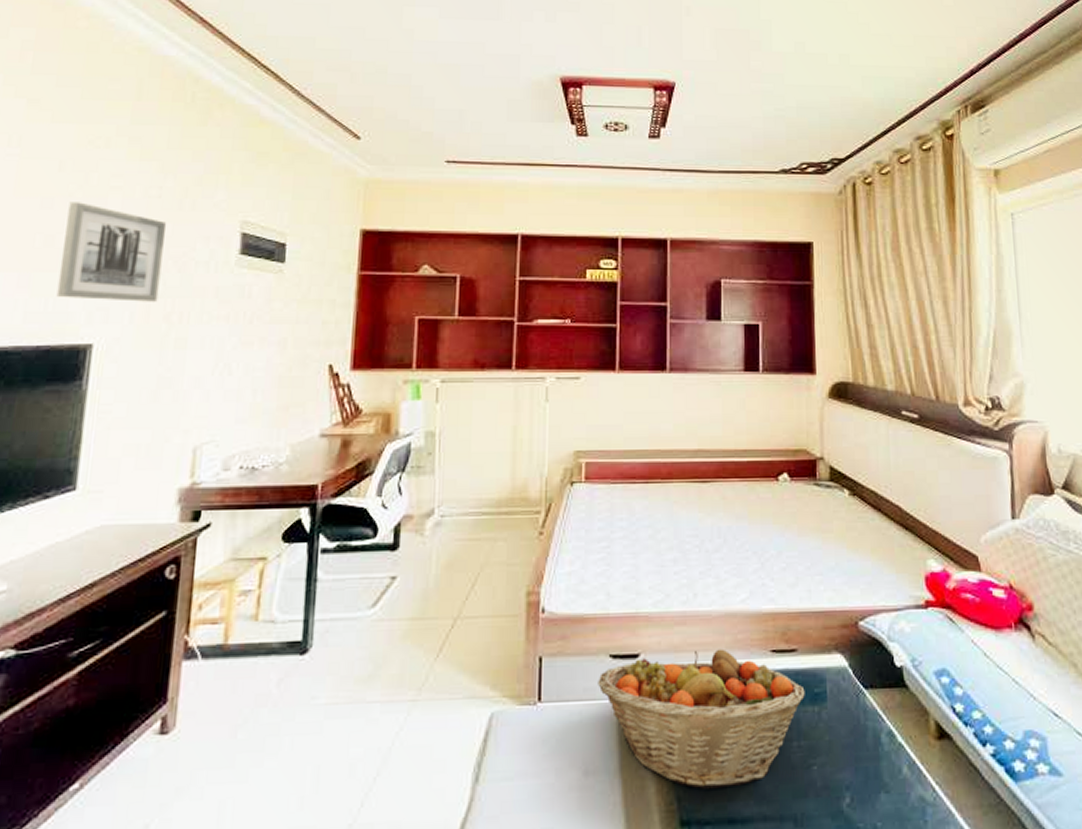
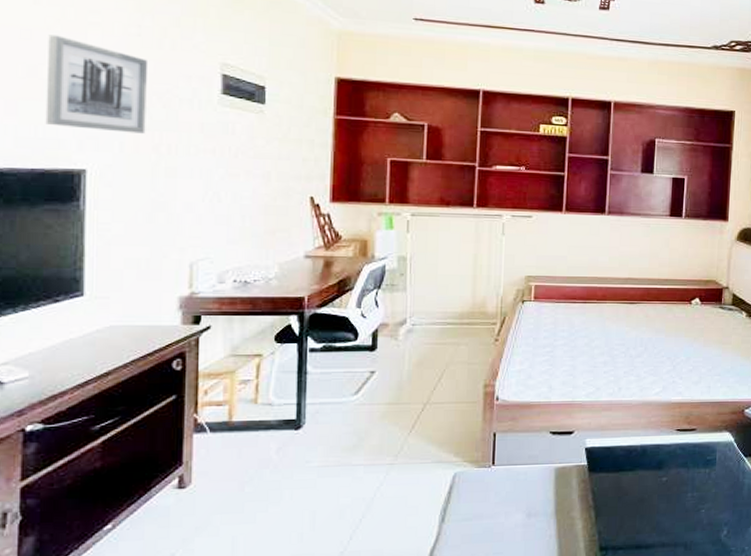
fruit basket: present [598,649,805,789] -> none [540,428,700,526]

